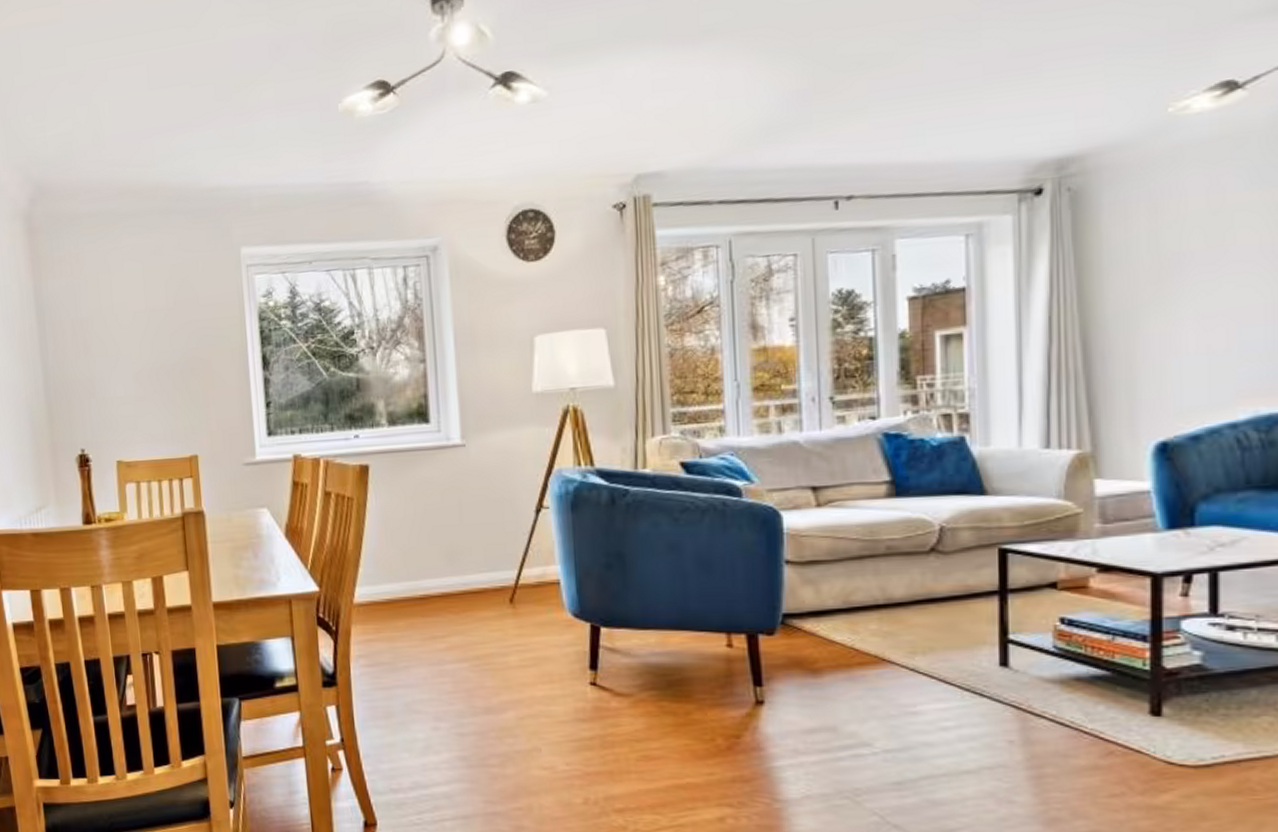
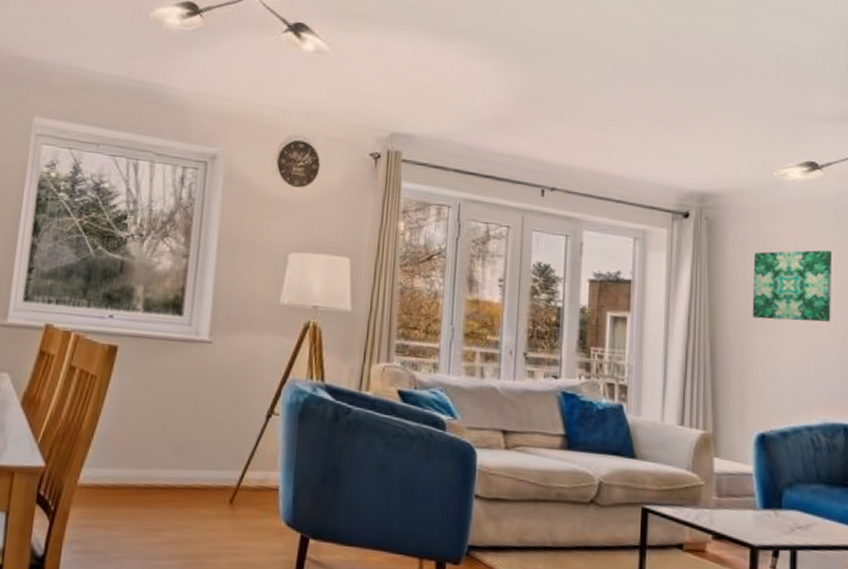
wall art: none [1141,194,1264,303] -> present [752,250,832,322]

